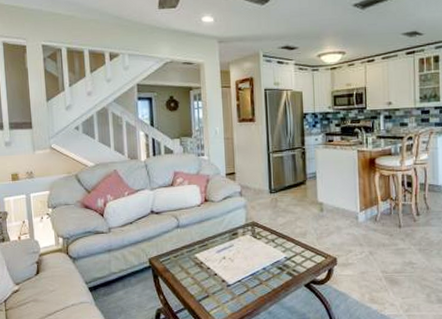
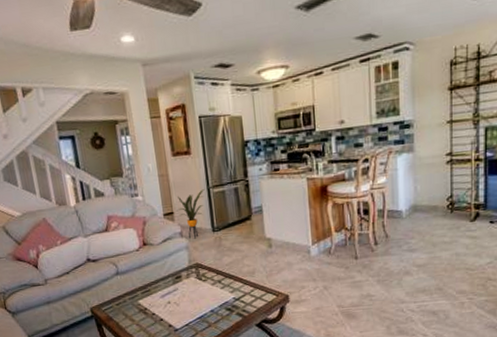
house plant: none [240,154,265,199] -> present [178,189,204,239]

